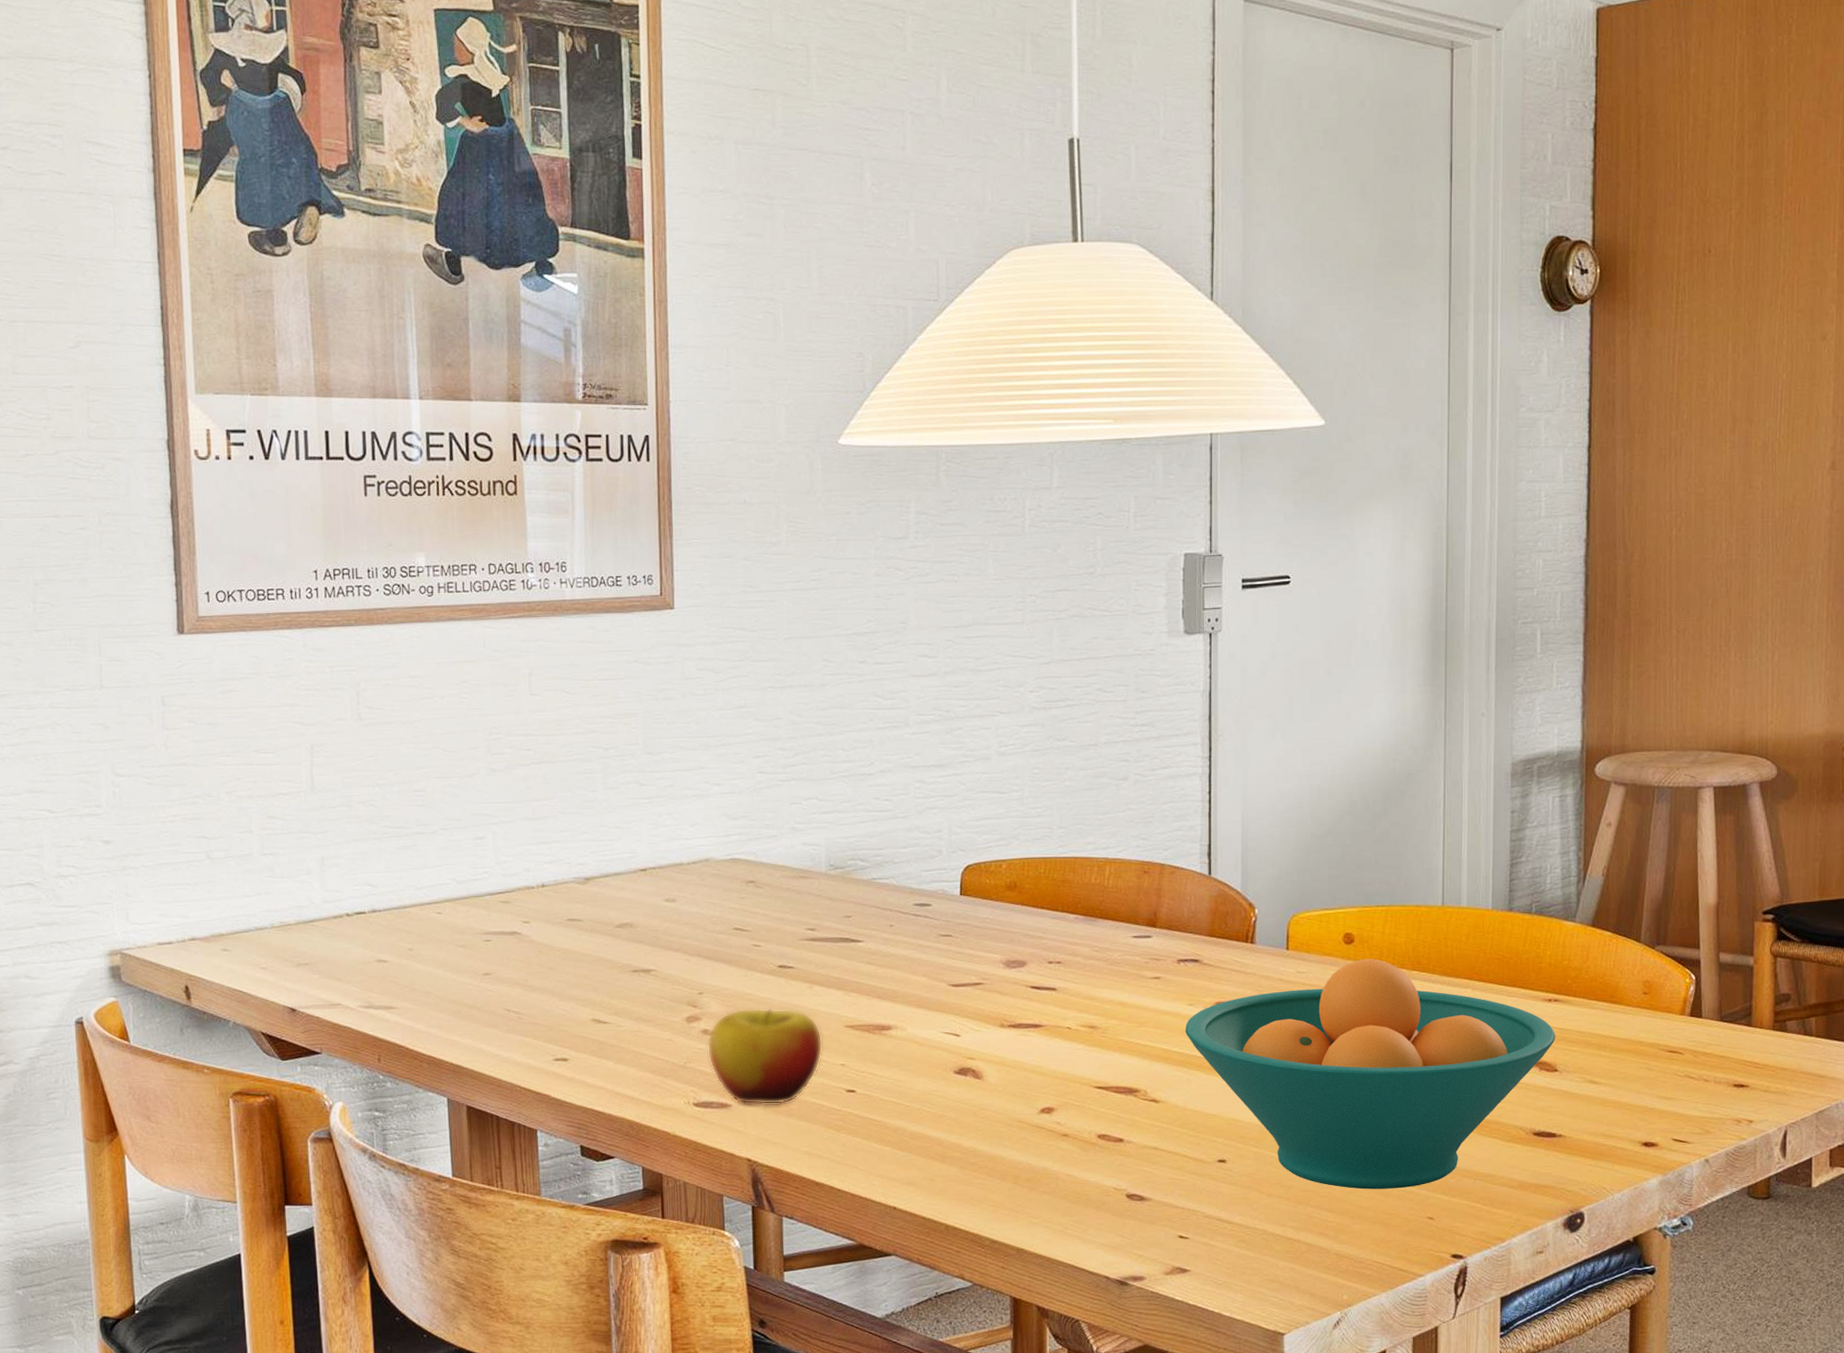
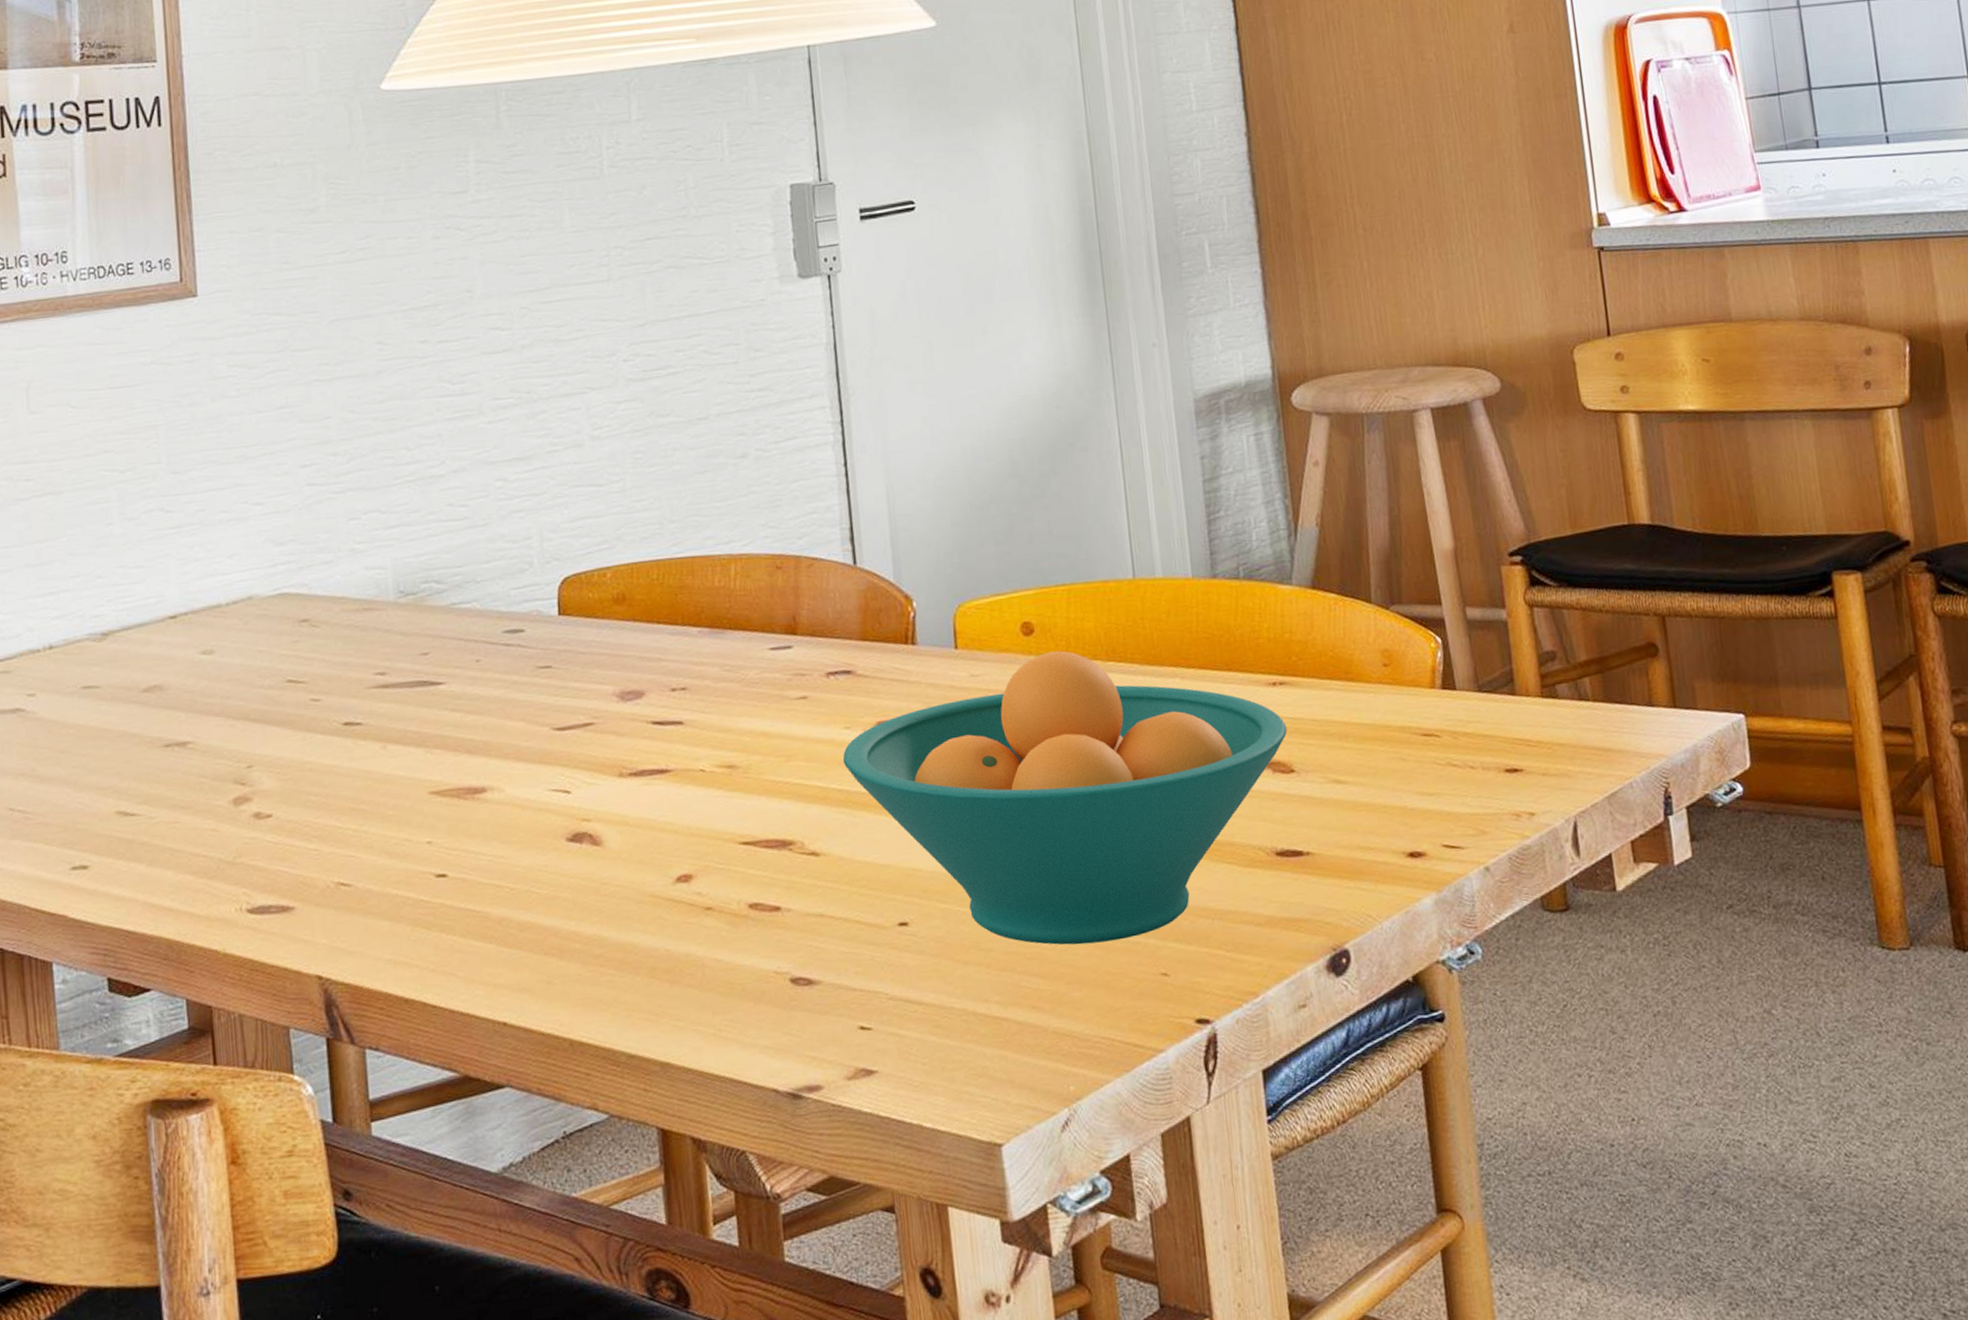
apple: present [707,1008,823,1105] -> none [260,776,404,905]

